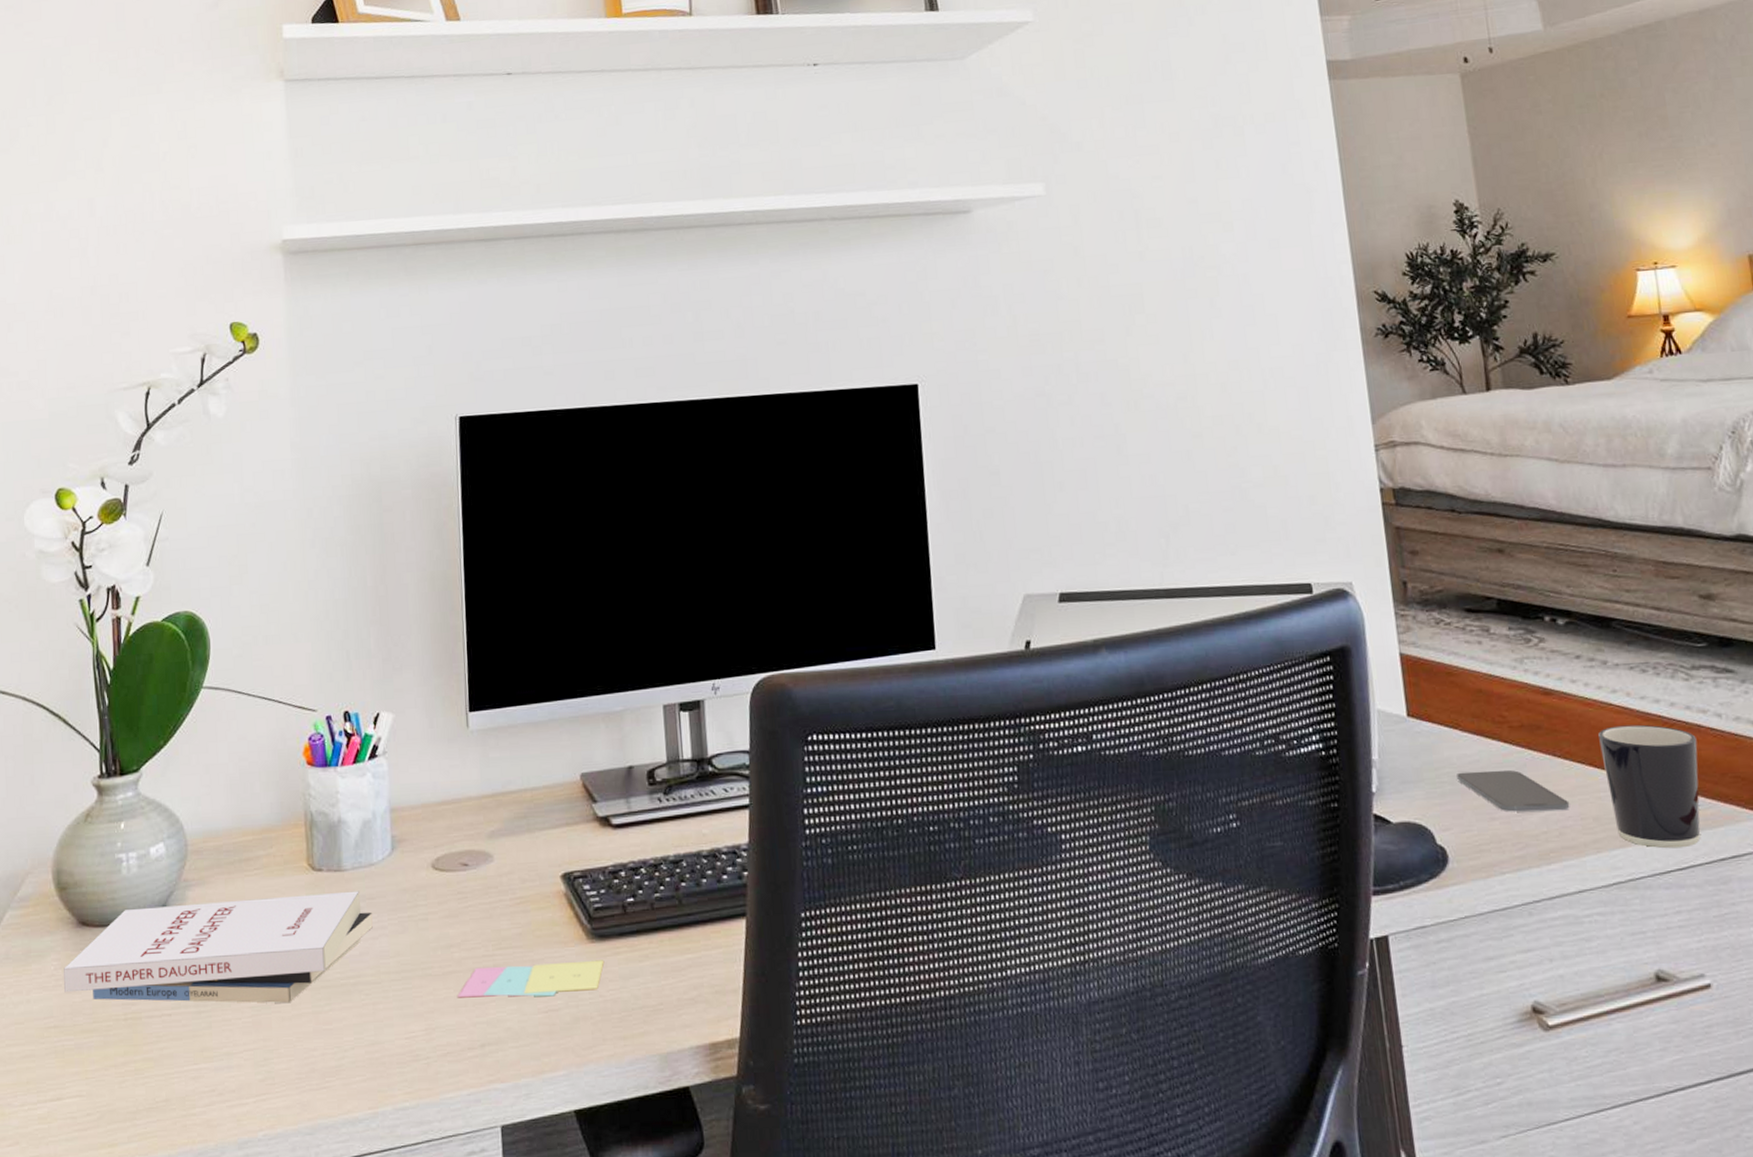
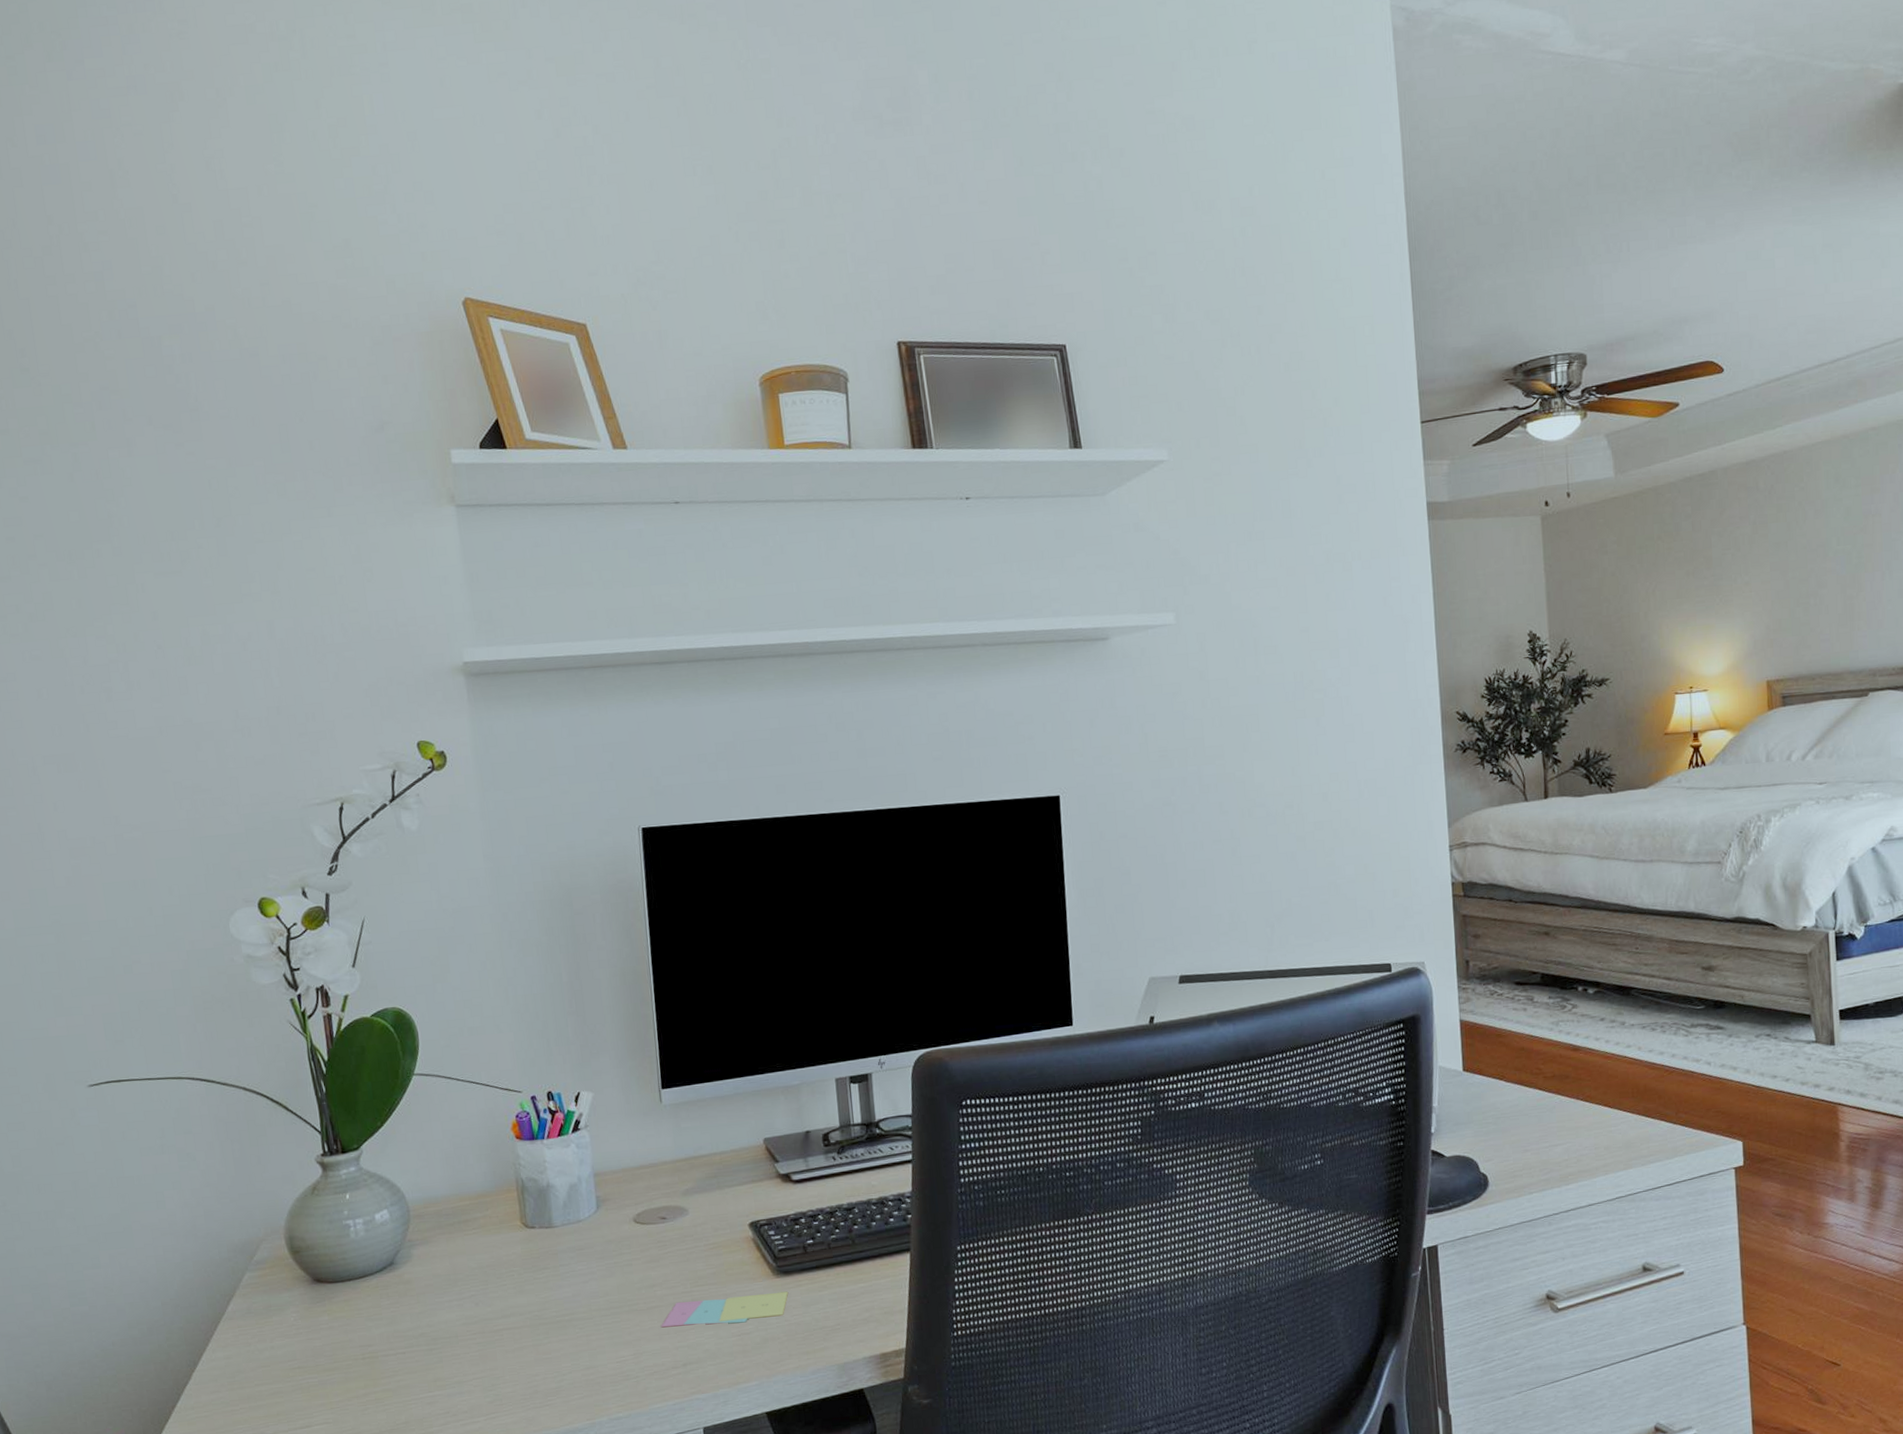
books: present [64,891,373,1004] -> none [303,1243,583,1344]
smartphone: present [1457,770,1570,812] -> none [1500,1112,1587,1145]
mug: present [1598,724,1701,849] -> none [1614,1072,1690,1170]

